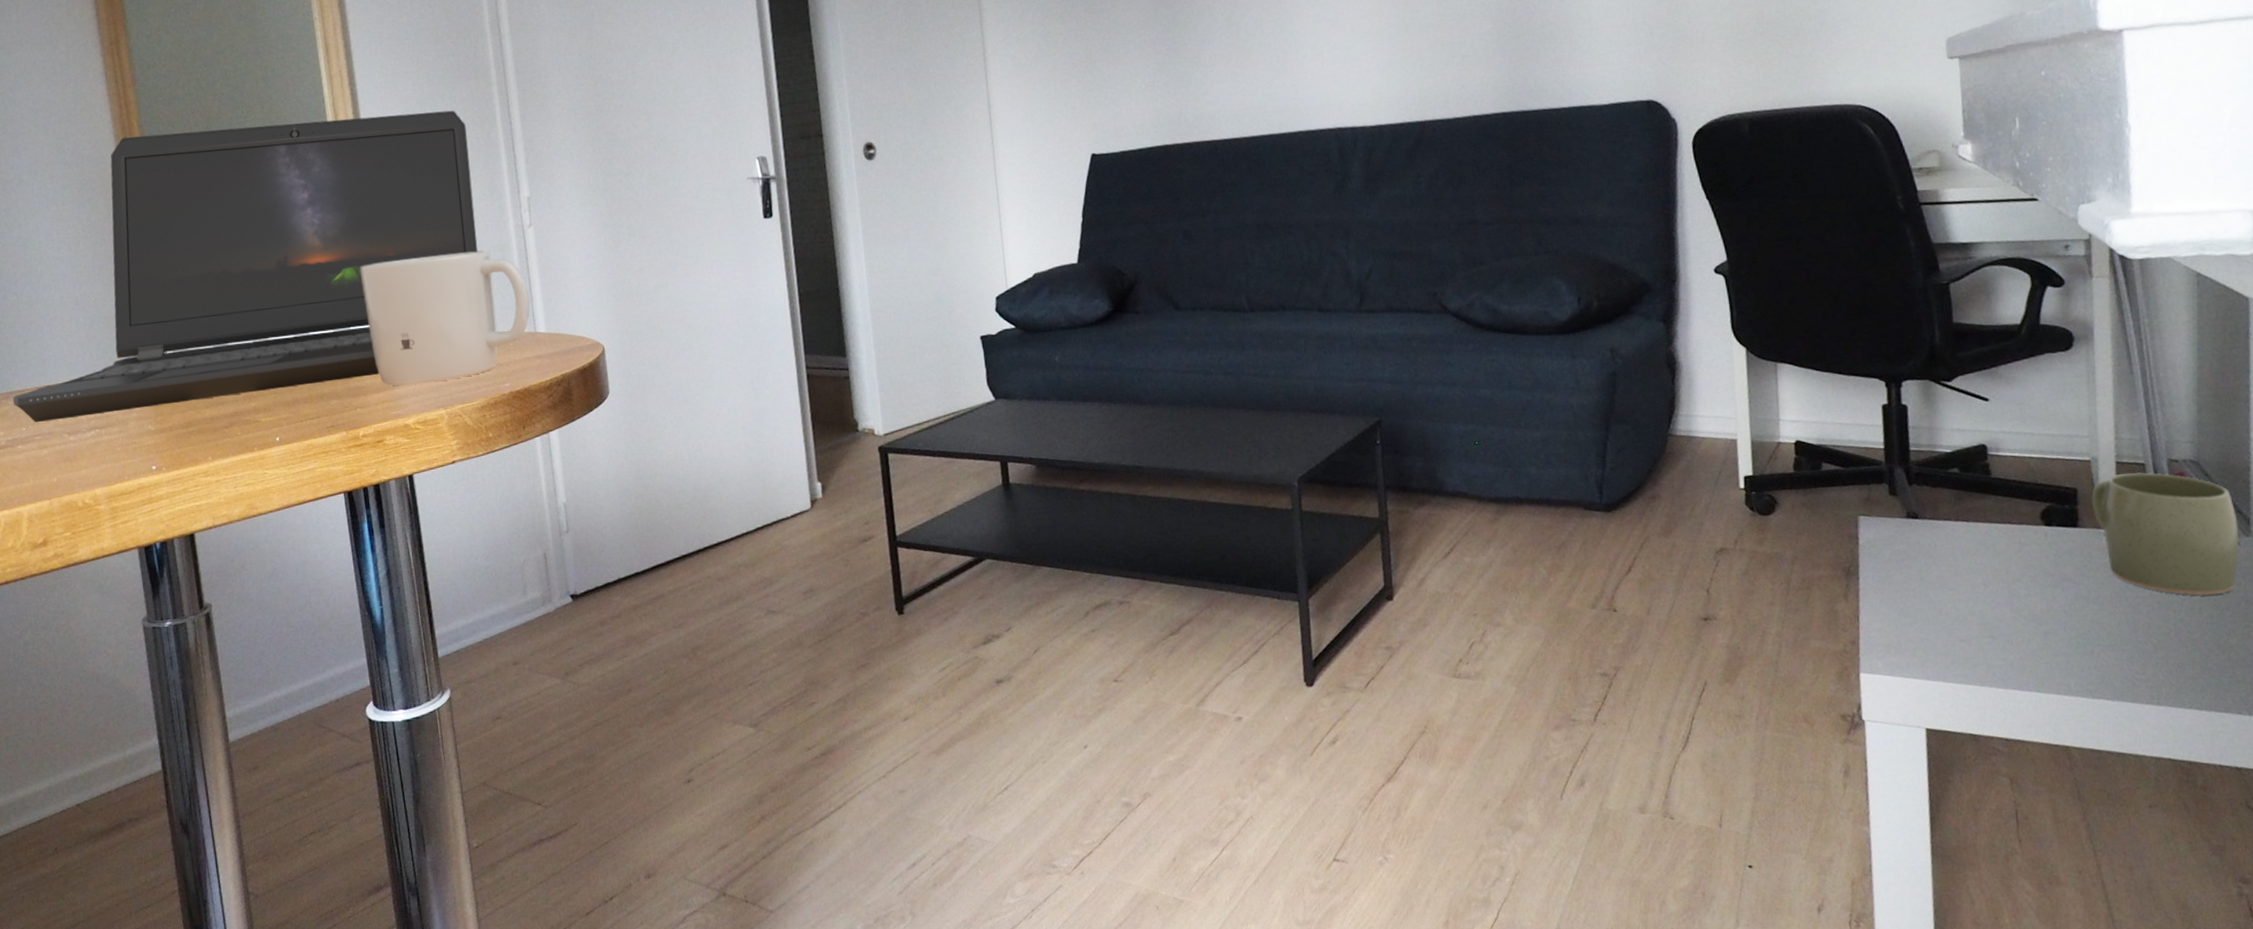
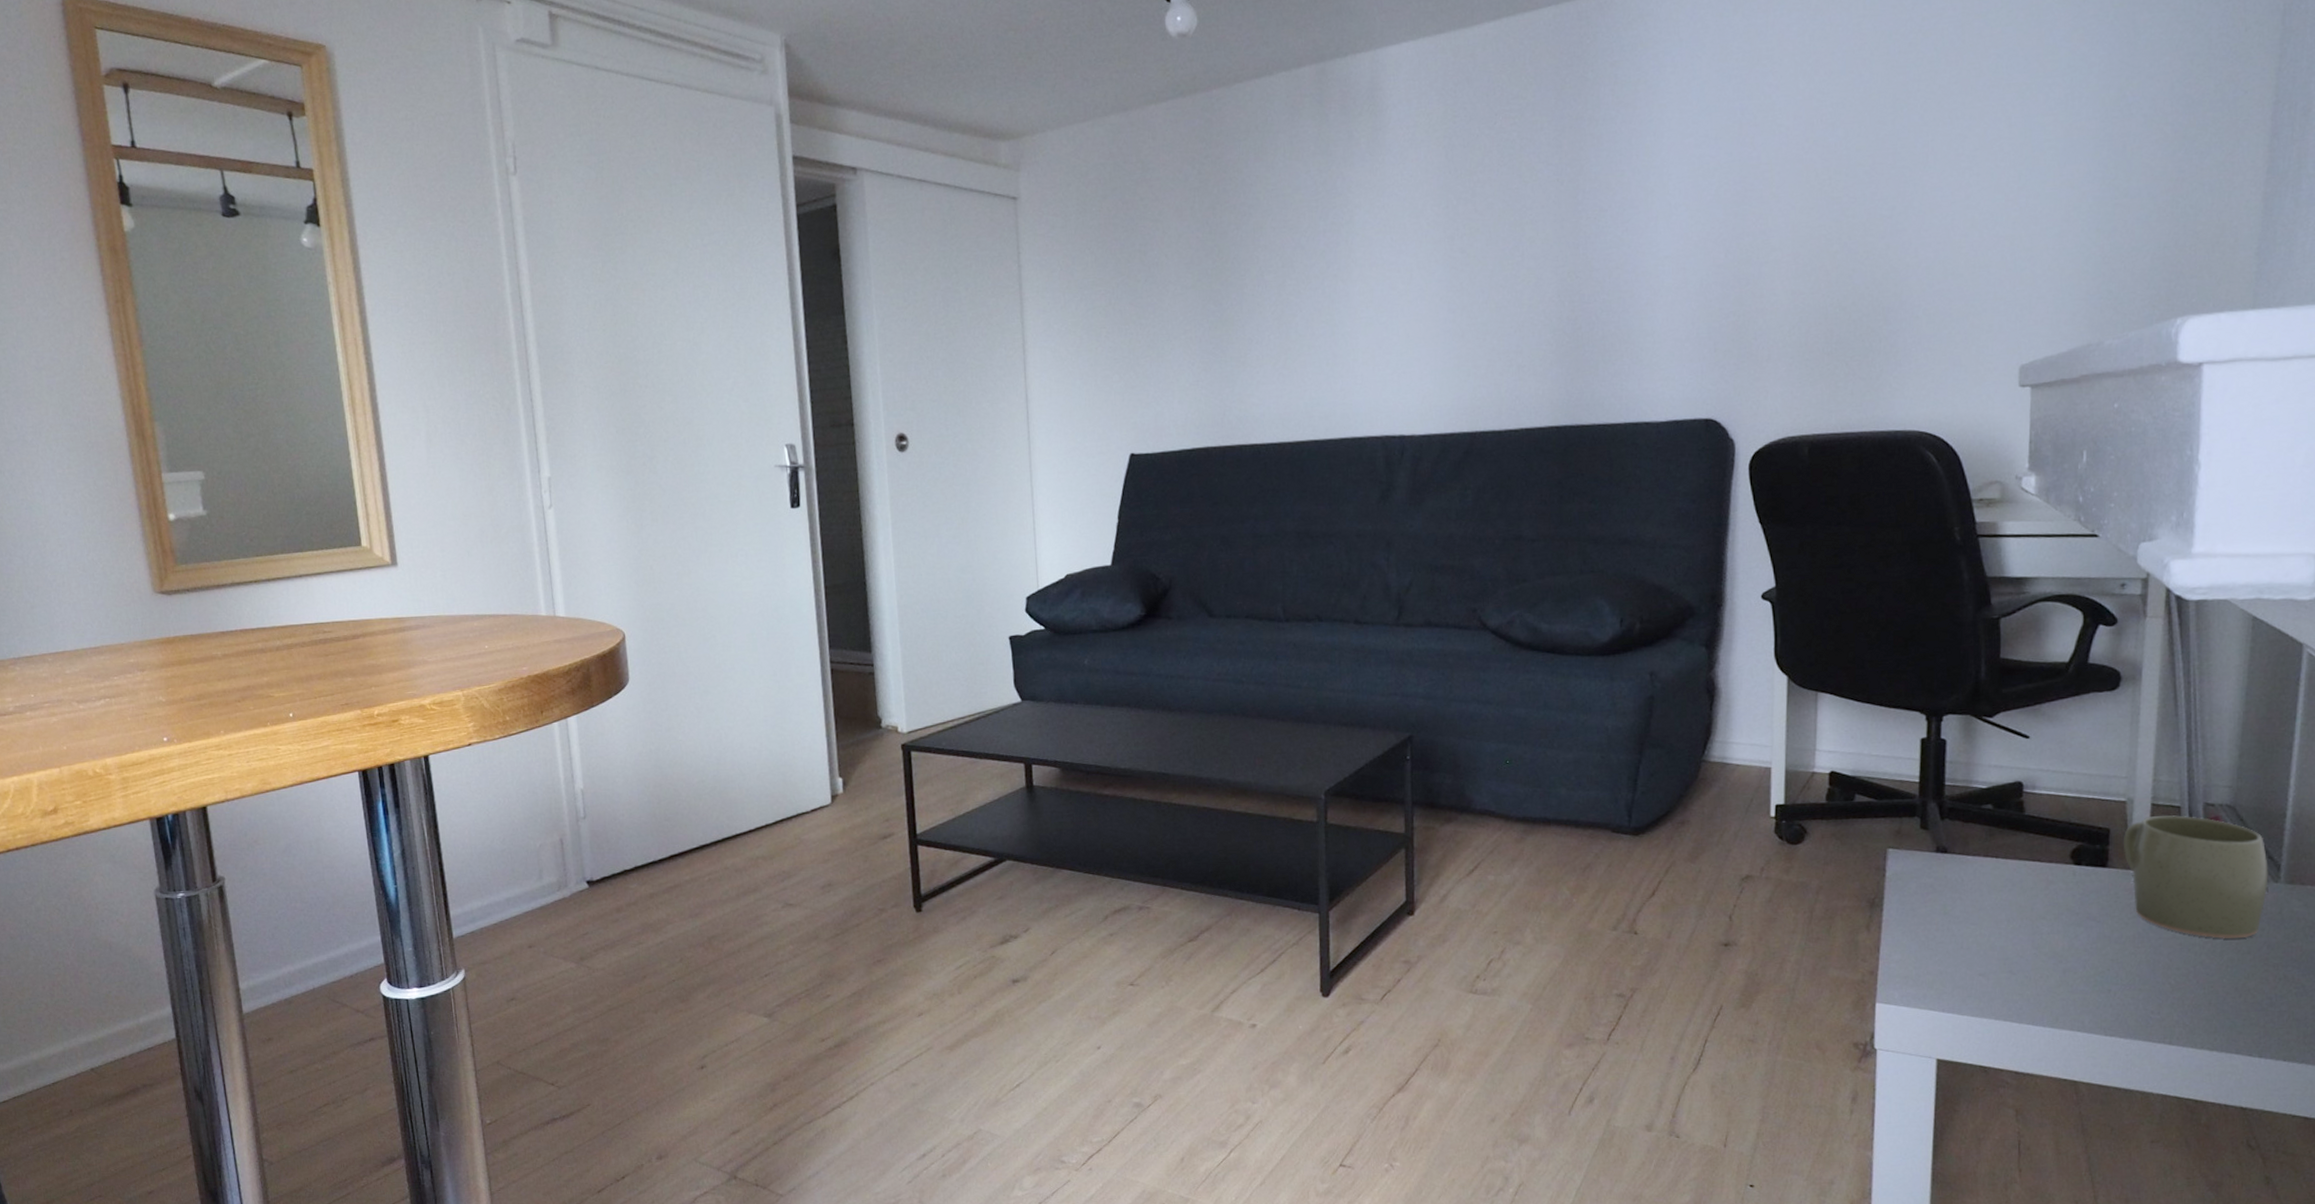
laptop computer: present [13,110,478,422] -> none [21,384,497,689]
mug: present [359,250,530,386] -> none [374,530,550,666]

